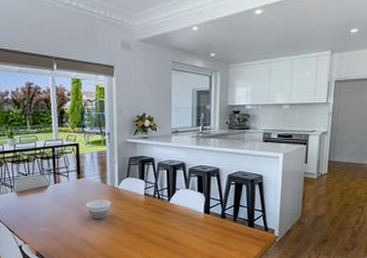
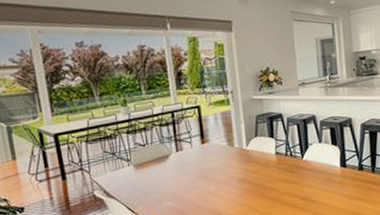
bowl: present [86,200,111,219] -> none [213,163,241,187]

